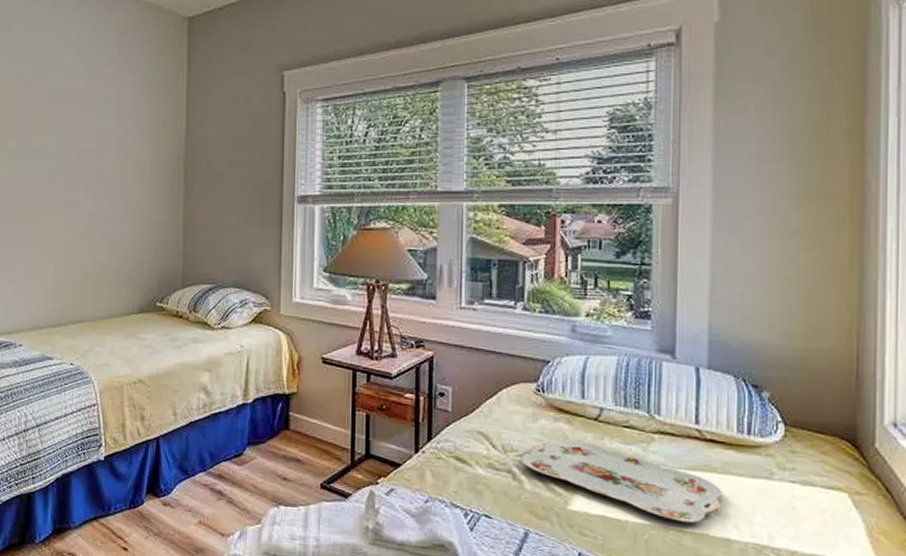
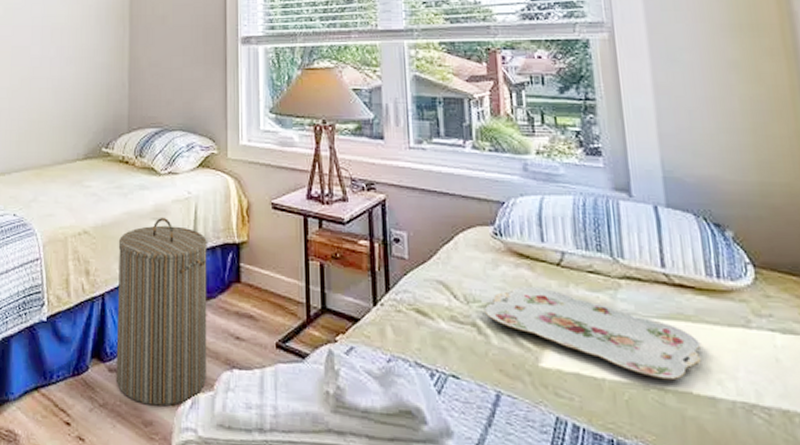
laundry hamper: none [169,368,258,536] -> present [115,217,207,407]

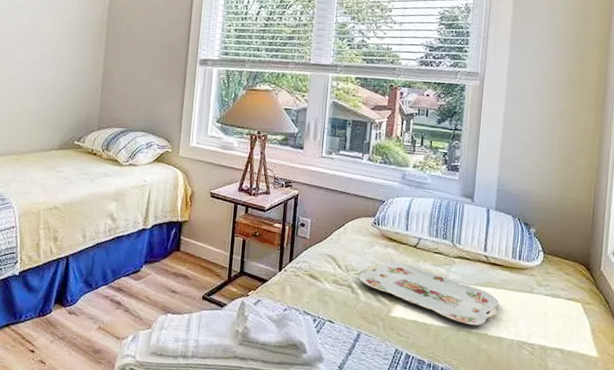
laundry hamper: present [115,217,207,407] -> none [73,198,156,340]

